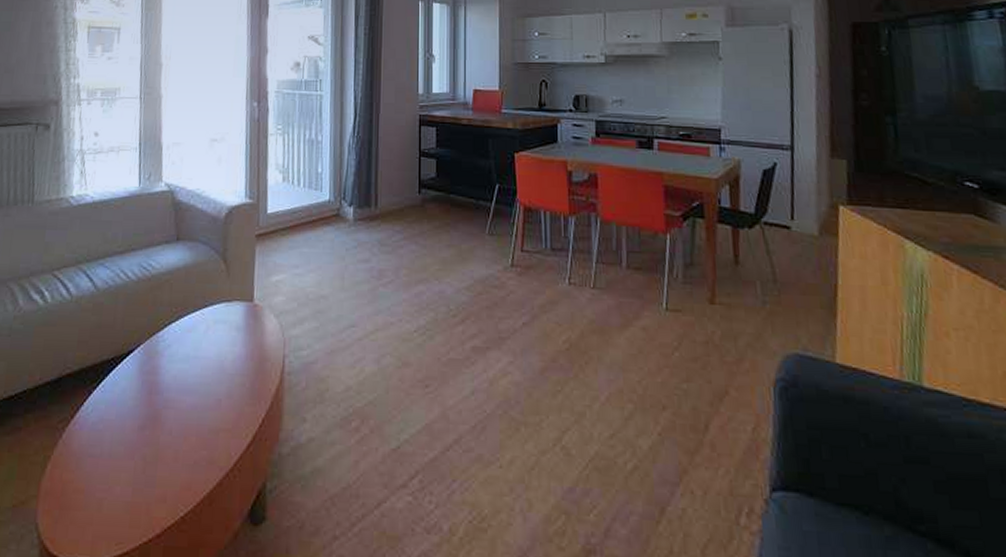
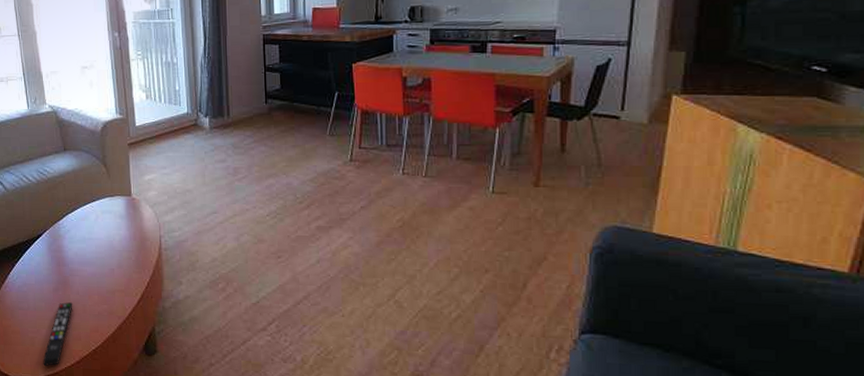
remote control: none [109,445,162,544] -> present [43,301,73,367]

